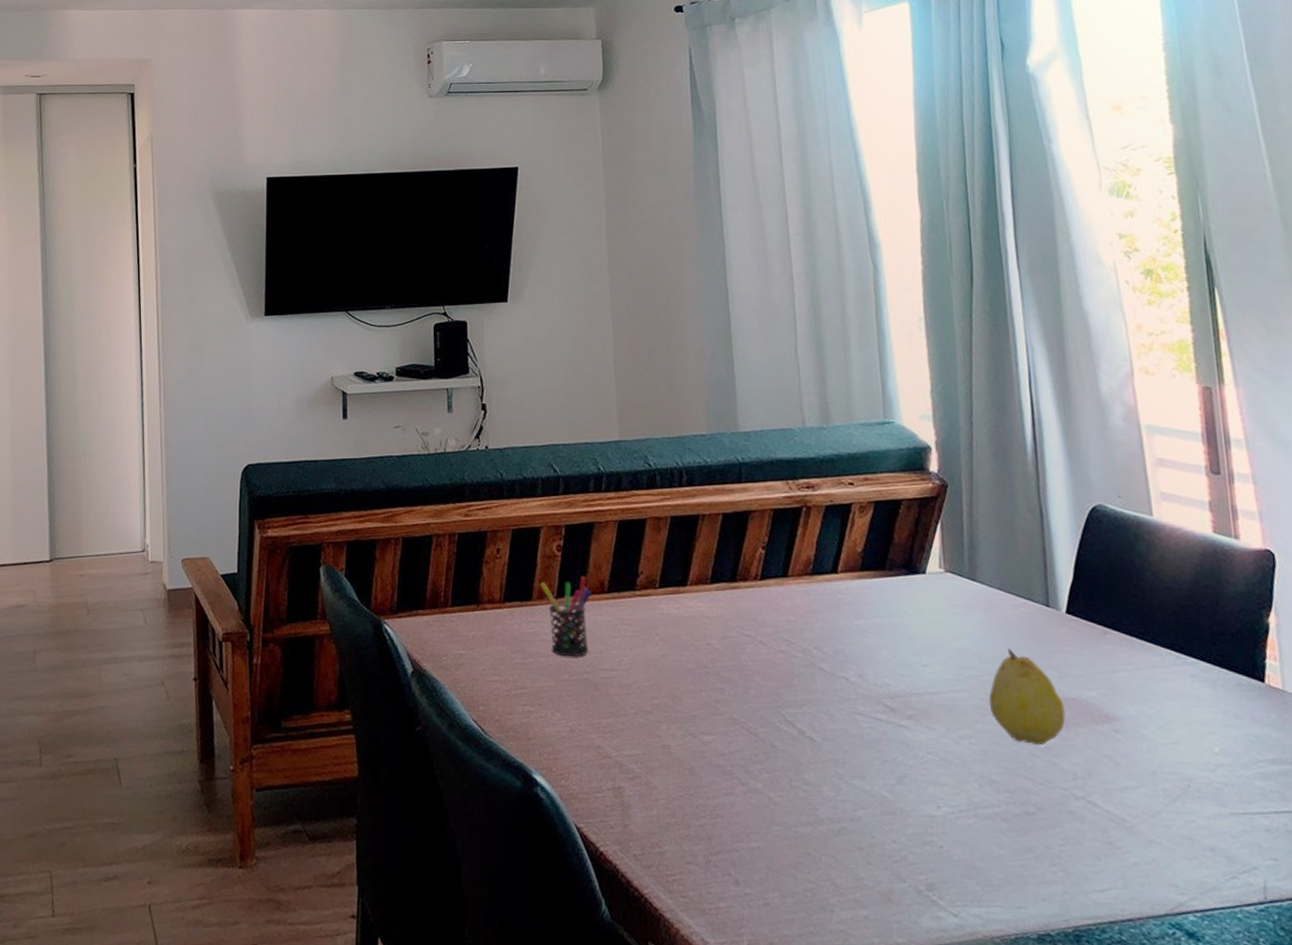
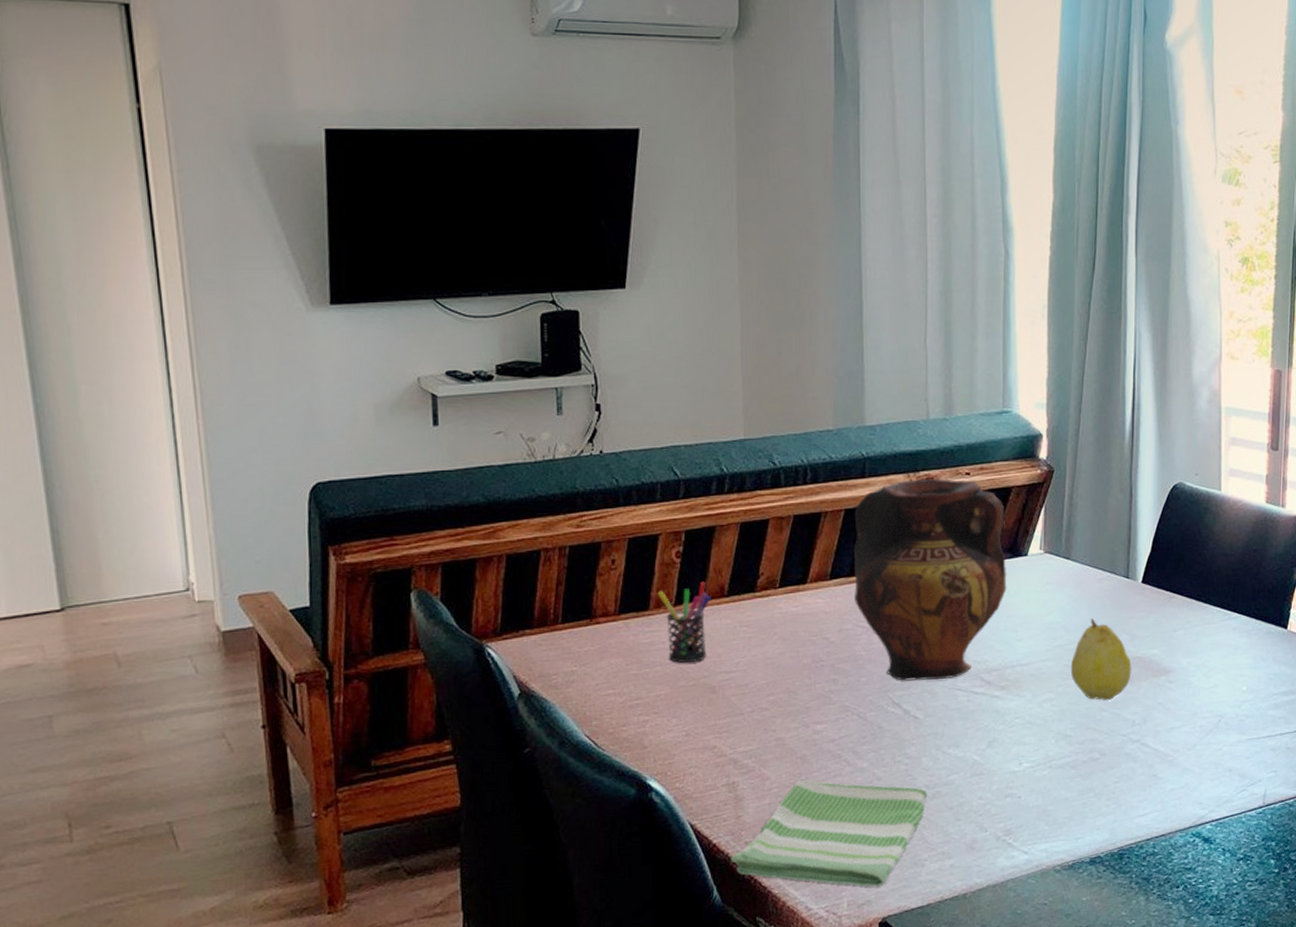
dish towel: none [619,793,832,929] -> present [731,779,928,887]
vase: none [733,486,905,701] -> present [853,478,1007,681]

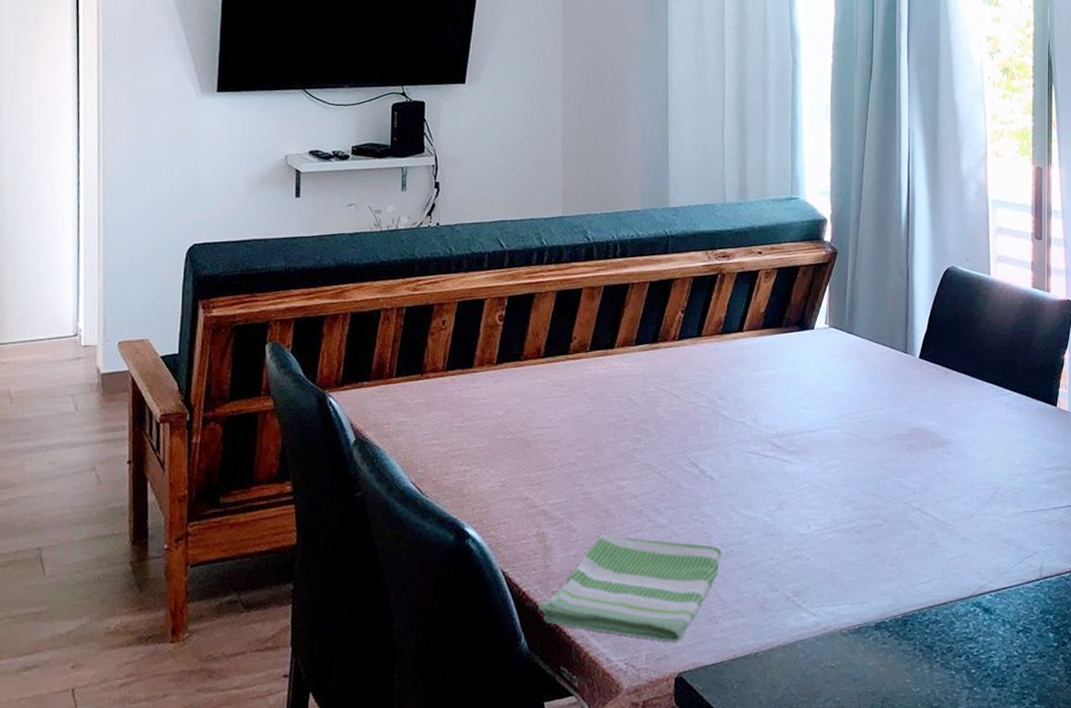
pen holder: present [657,581,711,664] -> none [481,343,529,418]
vase: present [853,478,1007,681] -> none [656,255,796,443]
fruit: present [1070,617,1132,701] -> none [854,389,911,469]

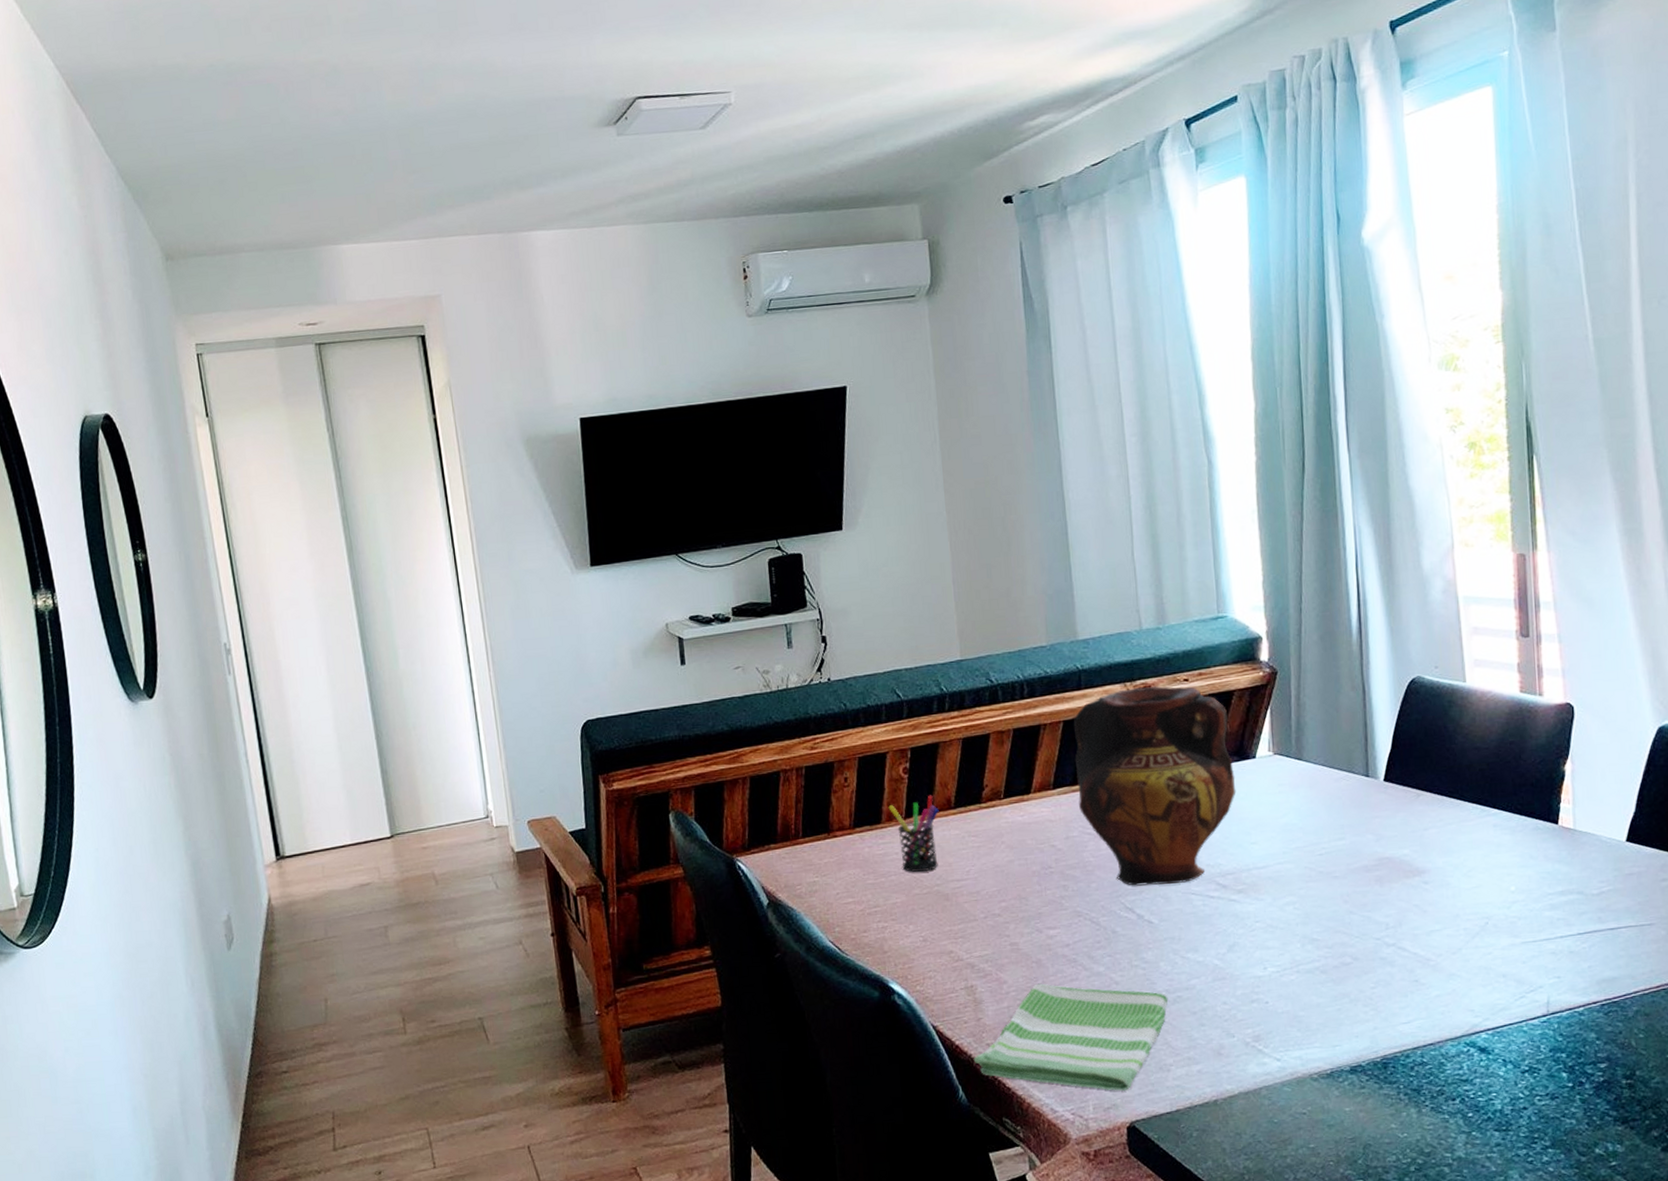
pen holder: none [481,343,529,418] -> present [888,795,939,873]
vase: none [656,255,796,443] -> present [1073,686,1237,886]

